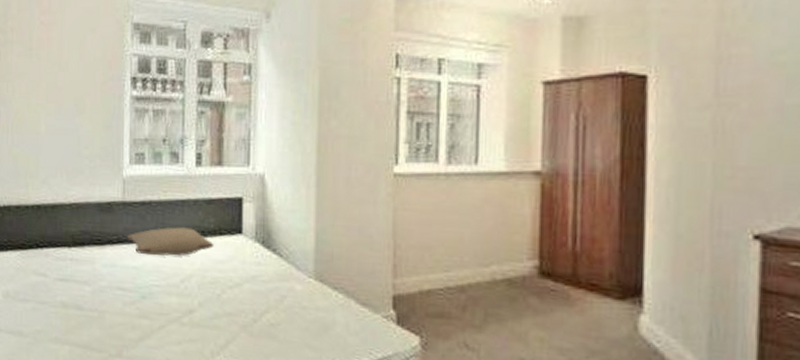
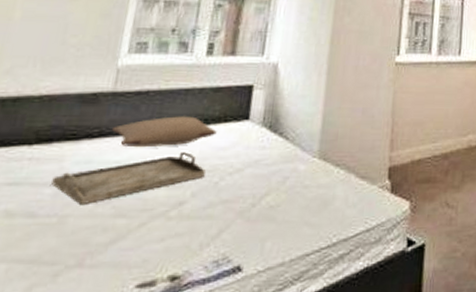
serving tray: none [89,262,208,304] -> present [51,152,206,206]

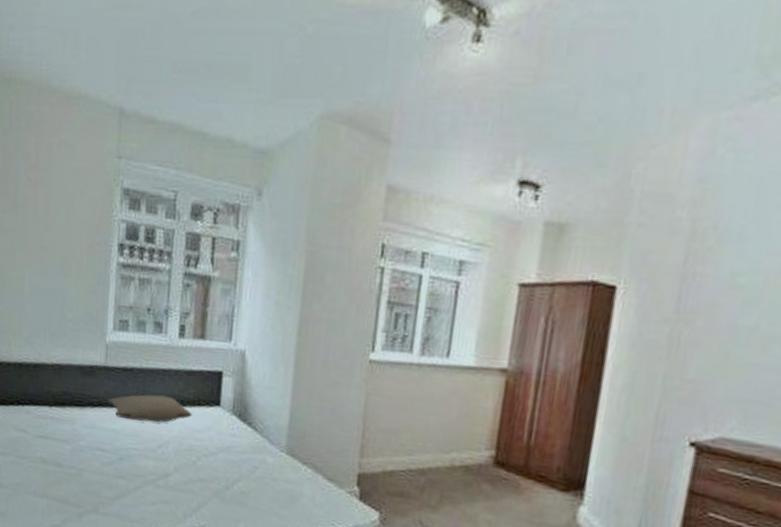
serving tray: present [51,152,206,206] -> none [69,429,184,463]

